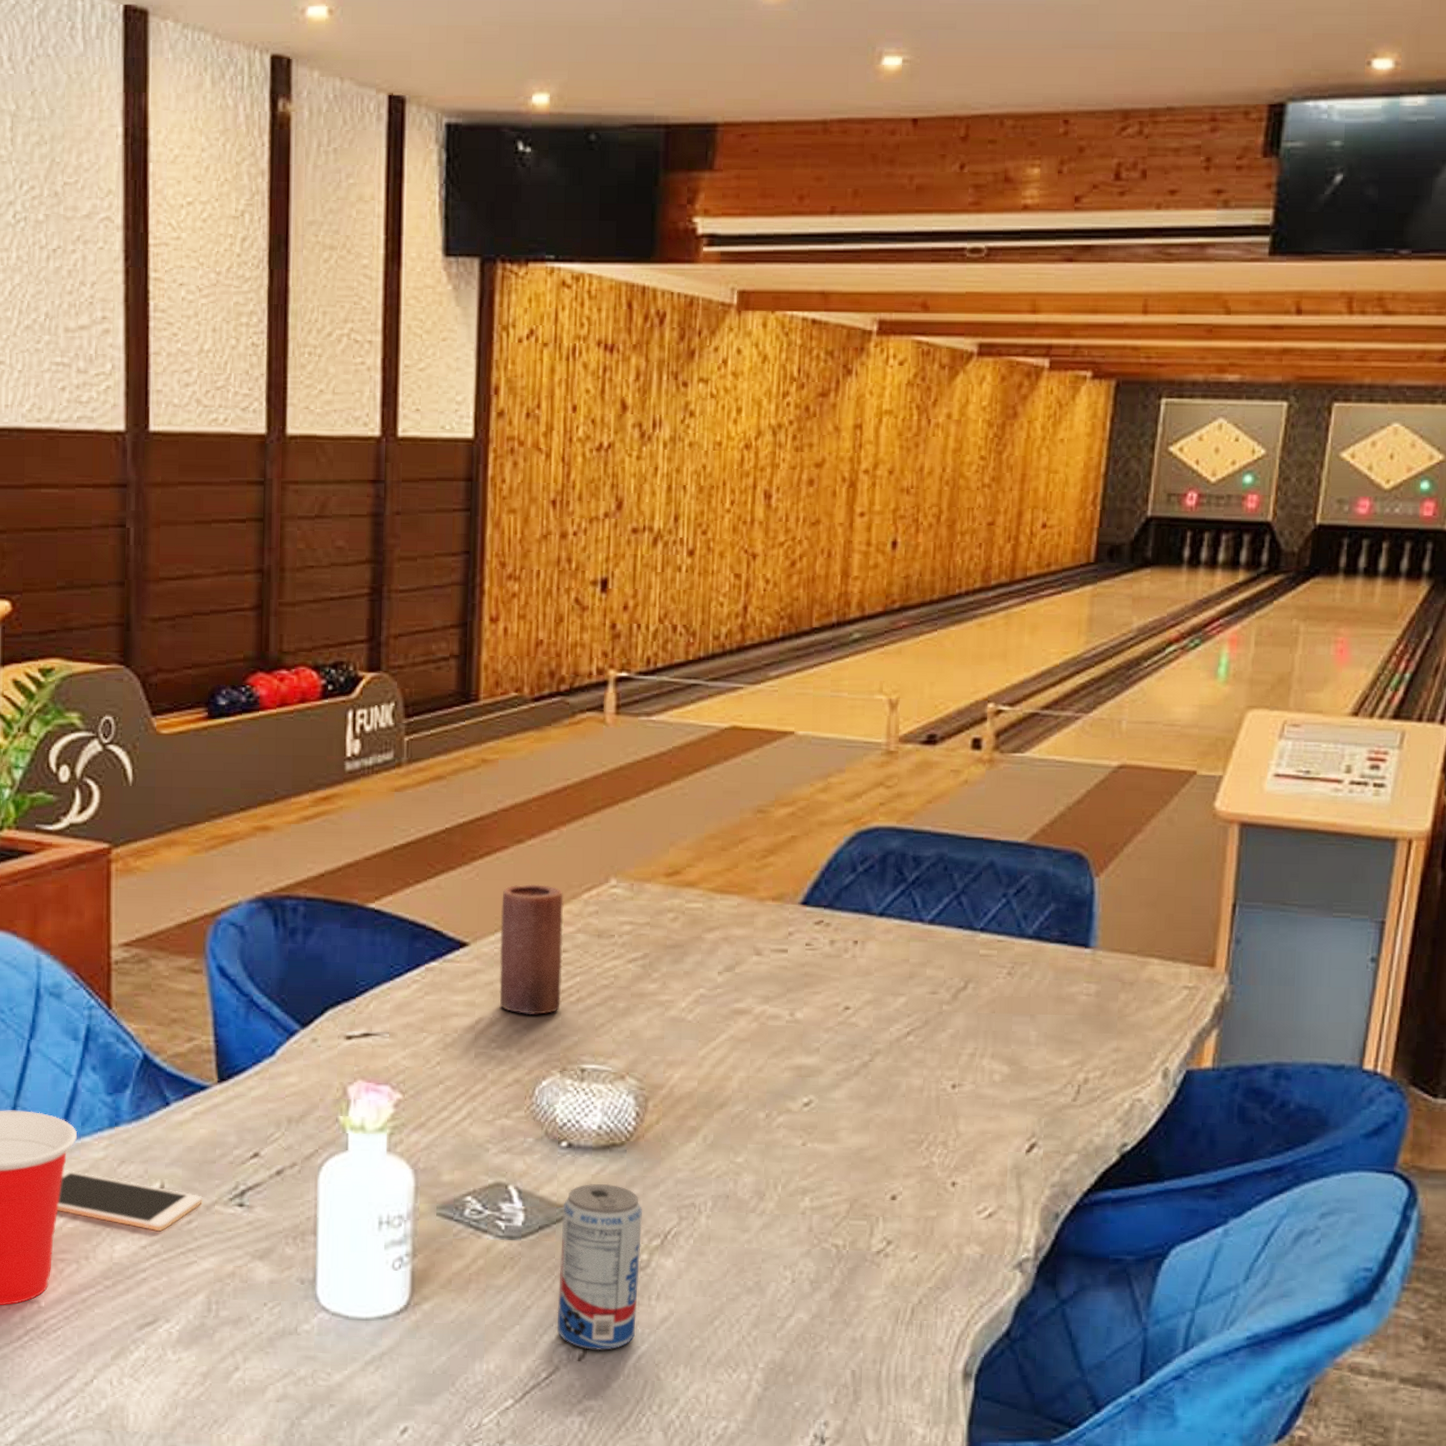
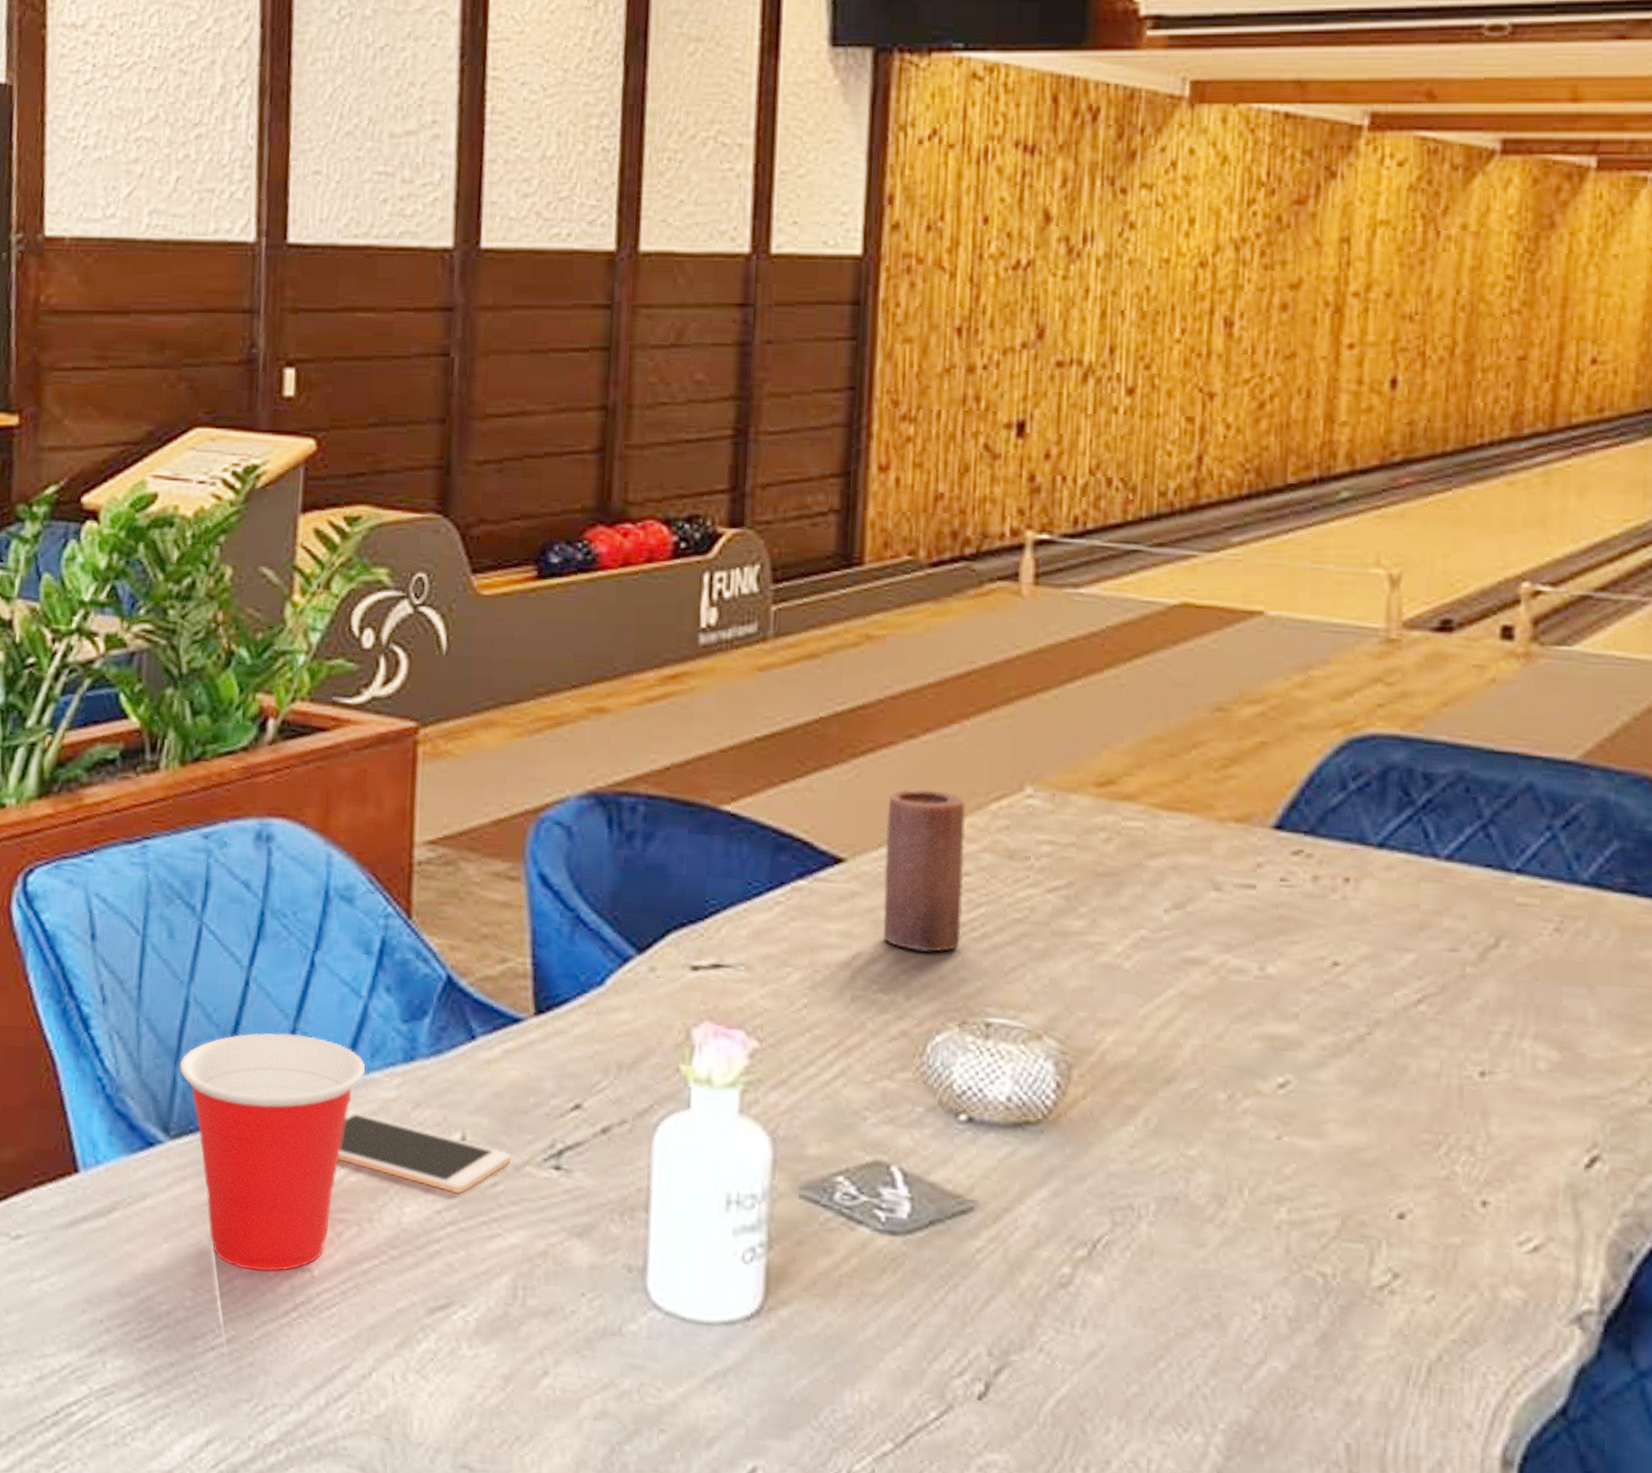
beverage can: present [557,1183,643,1351] -> none [951,1170,1065,1389]

